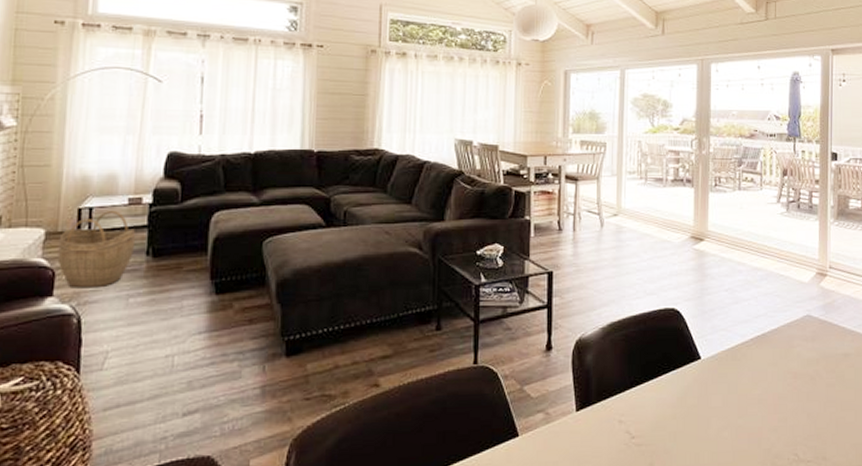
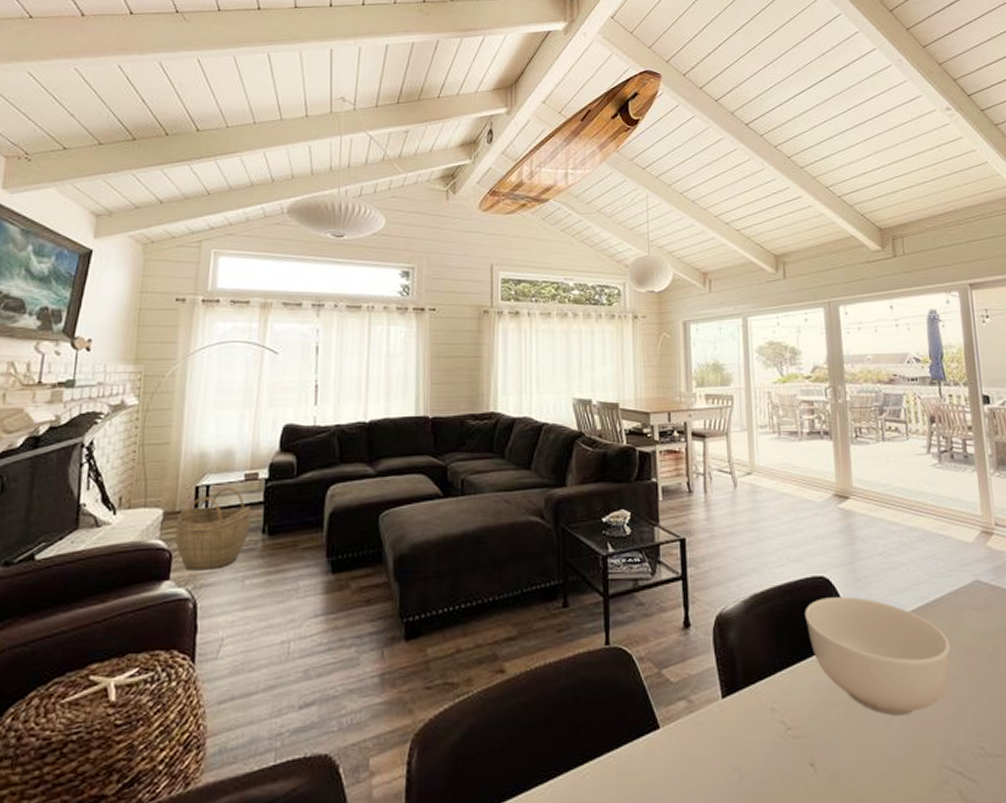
bowl: none [655,326,779,428] -> present [804,596,950,716]

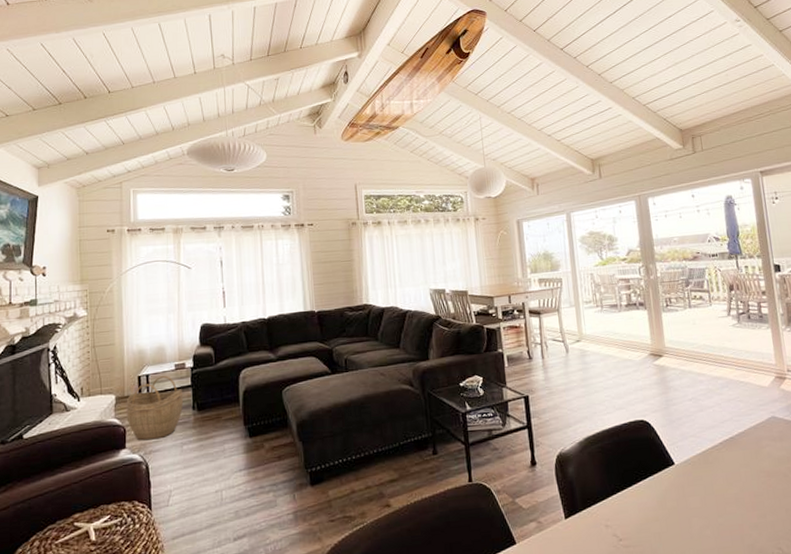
bowl: present [804,596,950,716] -> none [629,435,752,527]

